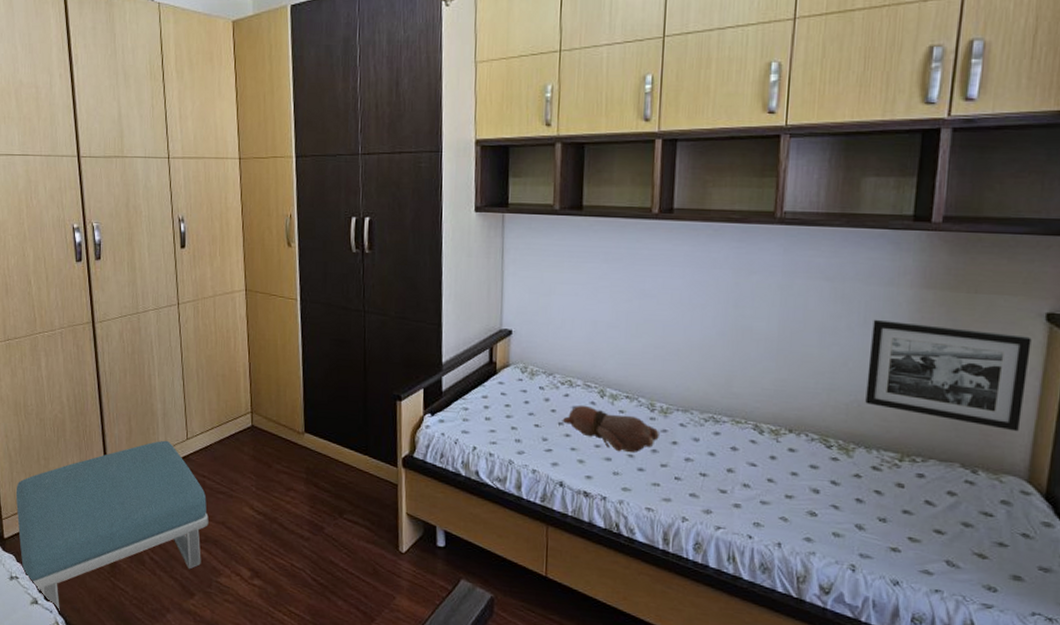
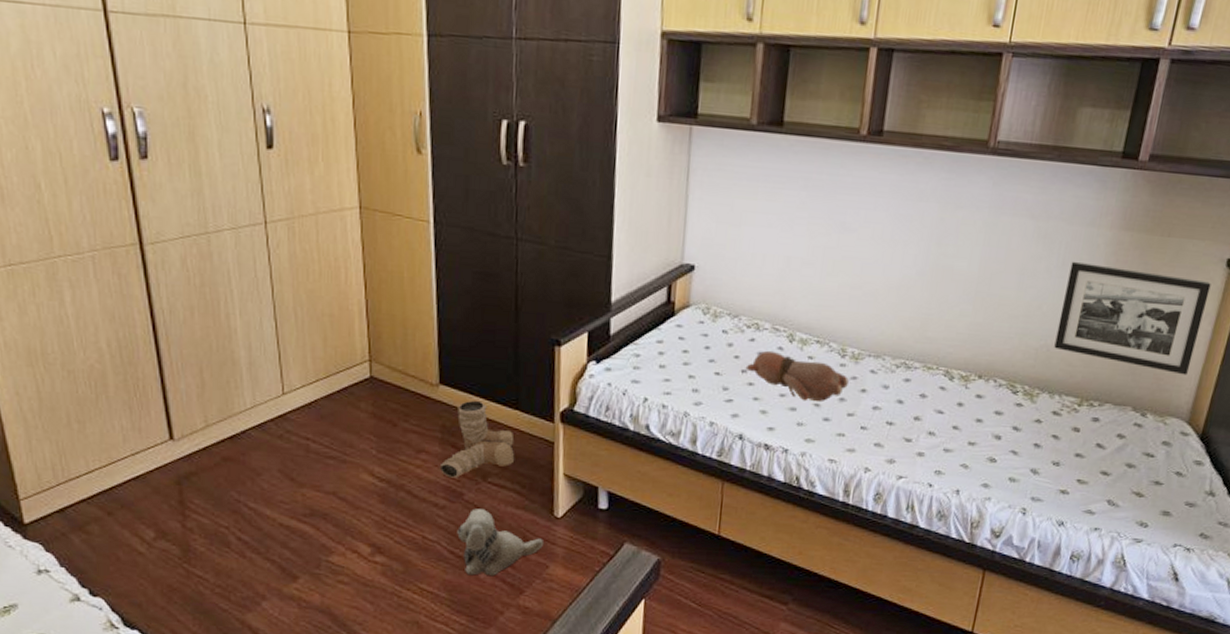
footstool: present [15,440,209,611] -> none [37,395,315,607]
boots: none [304,446,366,514] -> present [439,400,515,478]
plush toy: none [319,541,390,604] -> present [457,509,543,577]

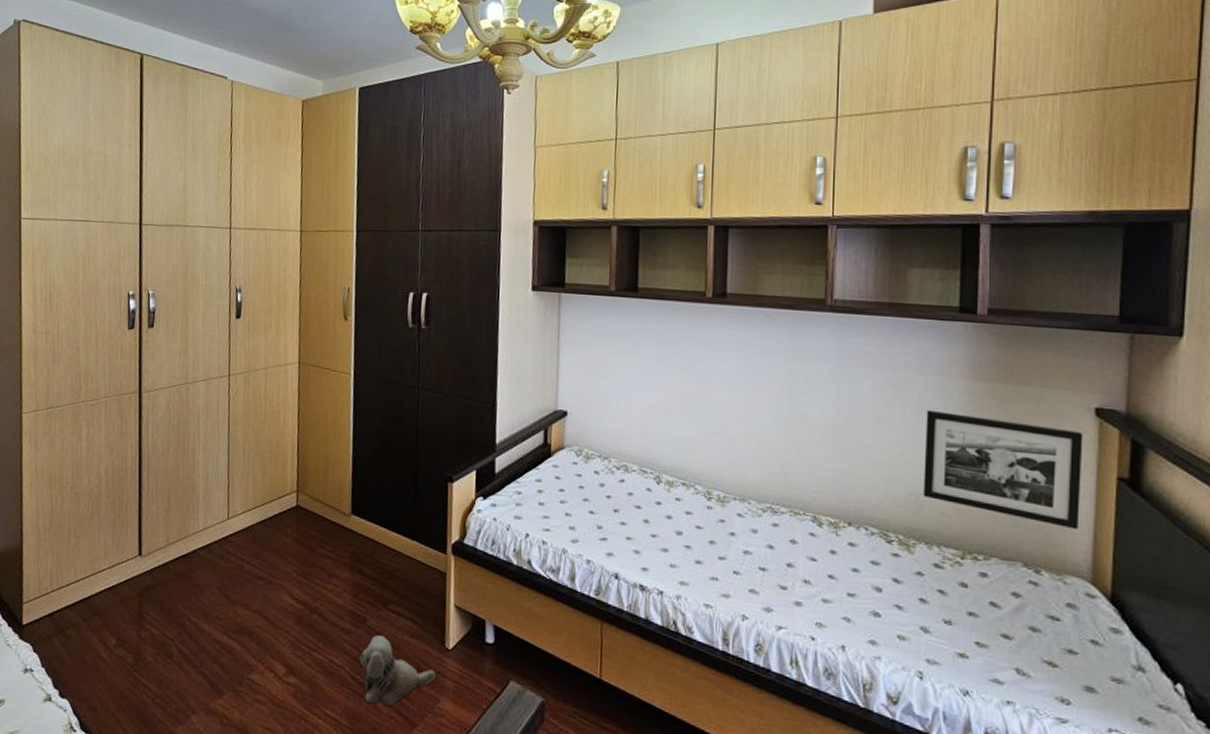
boots: present [439,400,515,478] -> none [347,530,412,604]
teddy bear: present [745,350,849,402] -> none [617,491,717,544]

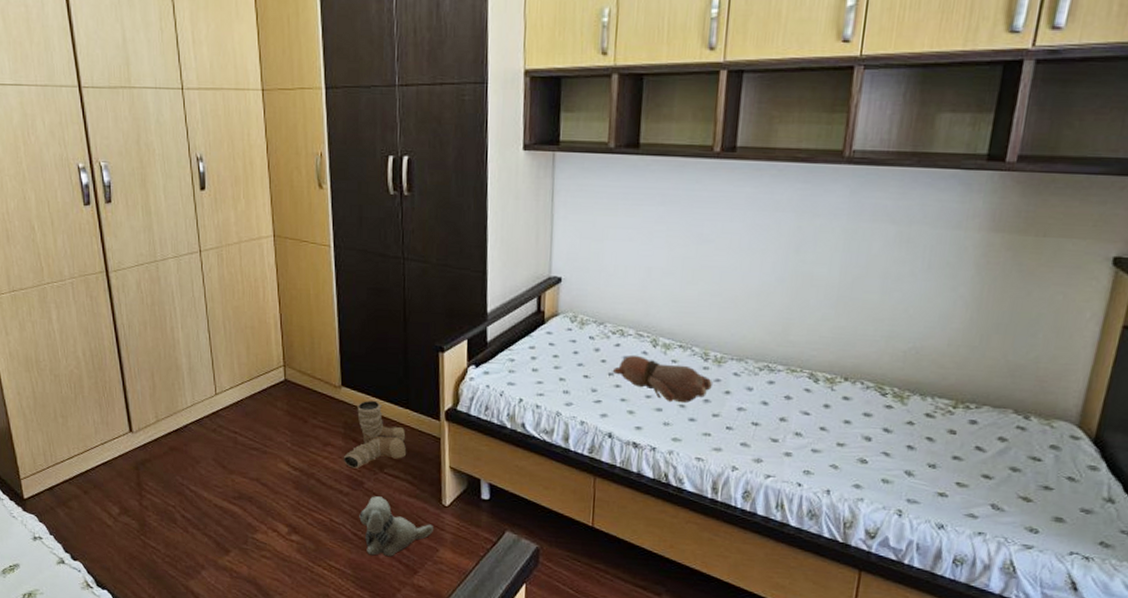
boots: none [347,530,412,604] -> present [343,400,407,469]
teddy bear: none [617,491,717,544] -> present [612,354,712,403]
picture frame: present [923,409,1083,530] -> none [923,264,1096,378]

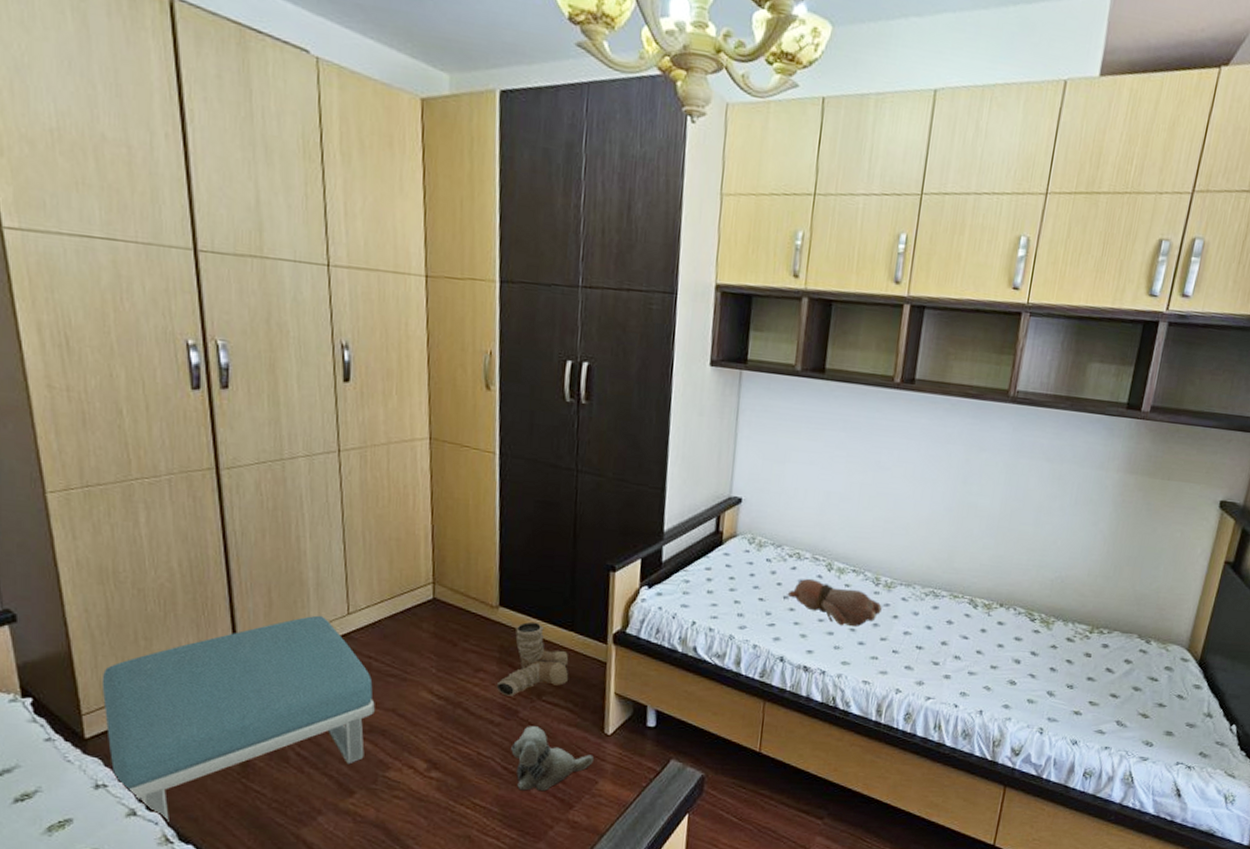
footstool: none [33,396,242,570] -> present [101,615,375,822]

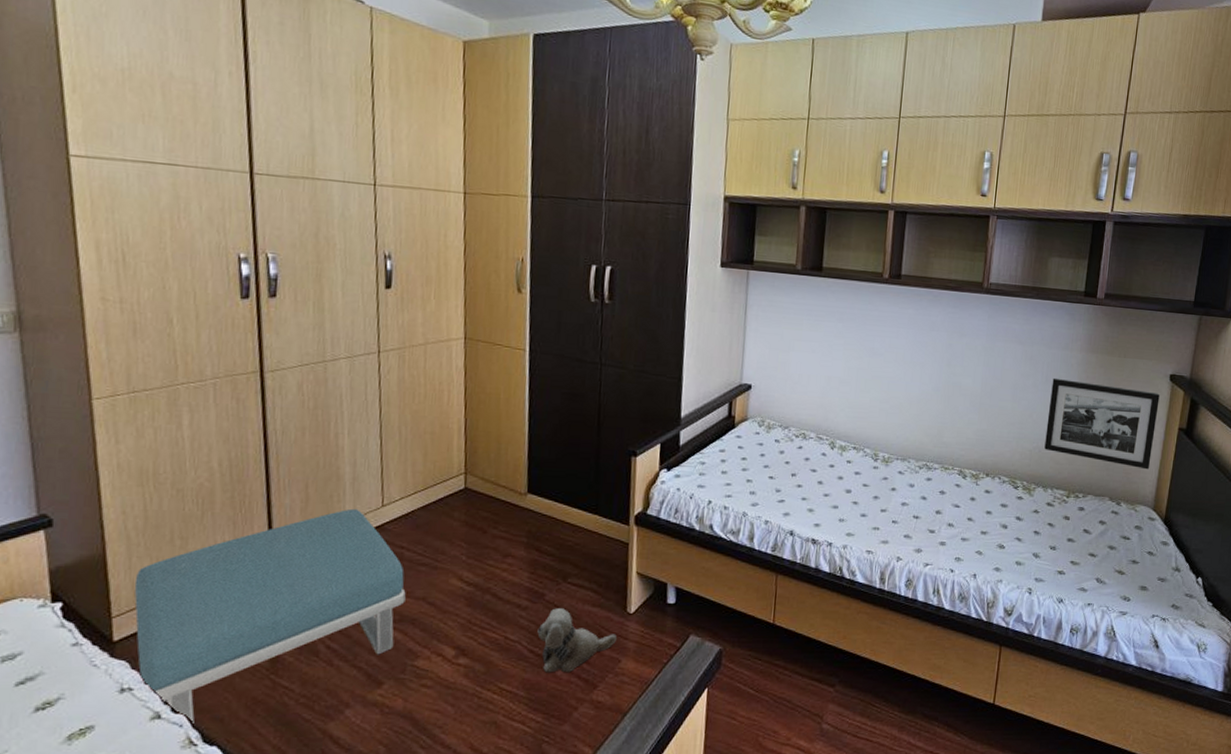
boots: present [496,621,569,697] -> none [523,507,594,580]
teddy bear: present [787,578,882,627] -> none [794,456,881,501]
picture frame: none [1067,500,1206,606] -> present [1044,377,1160,470]

